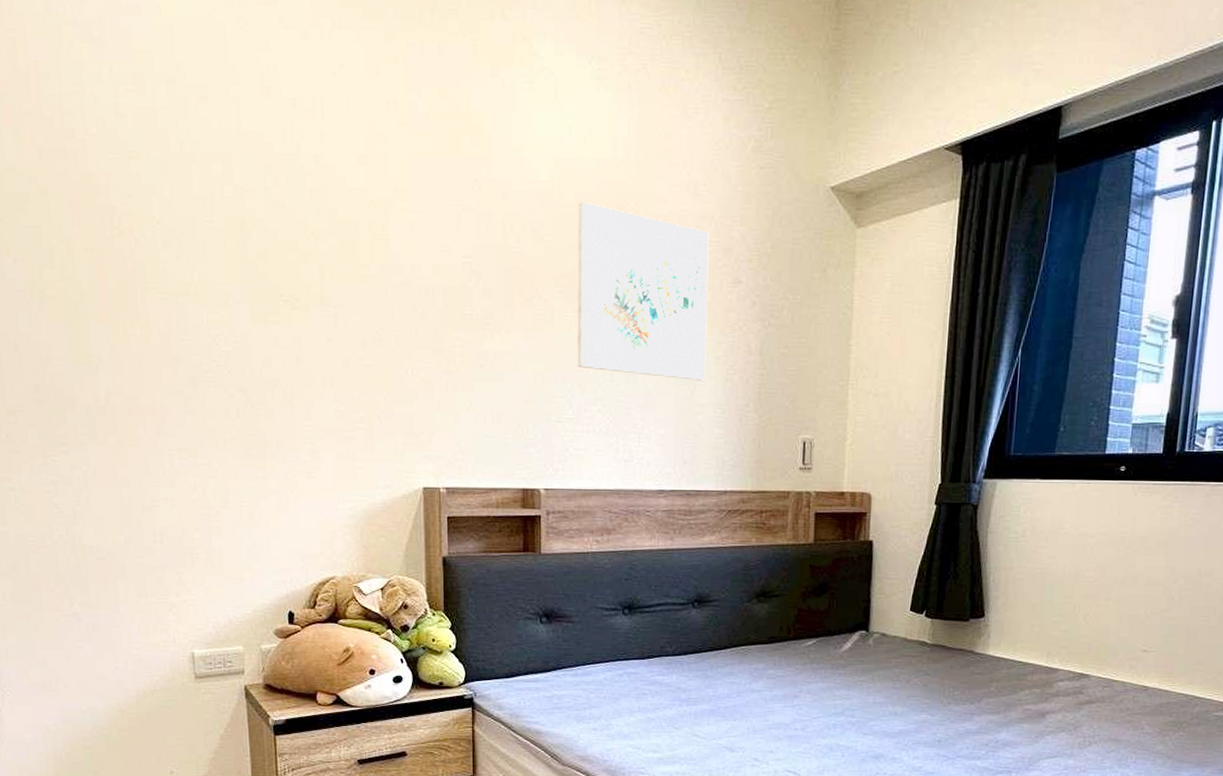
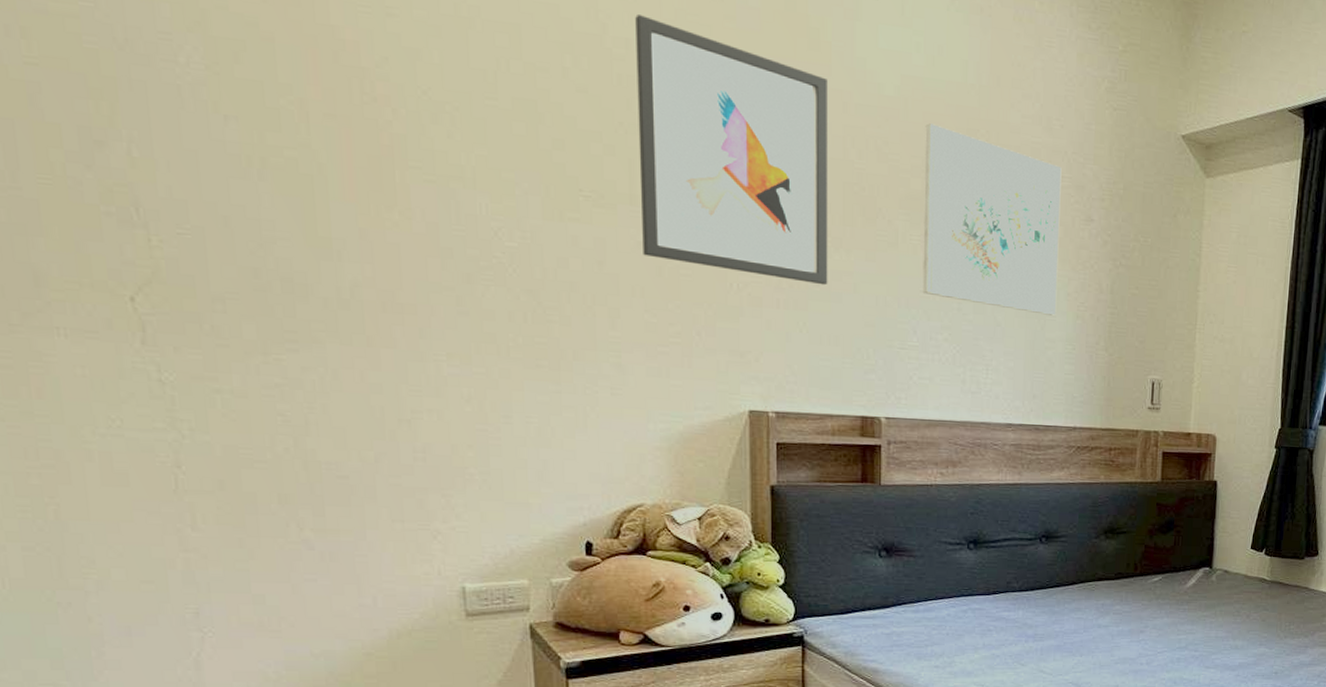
wall art: none [323,132,491,366] -> present [635,15,829,286]

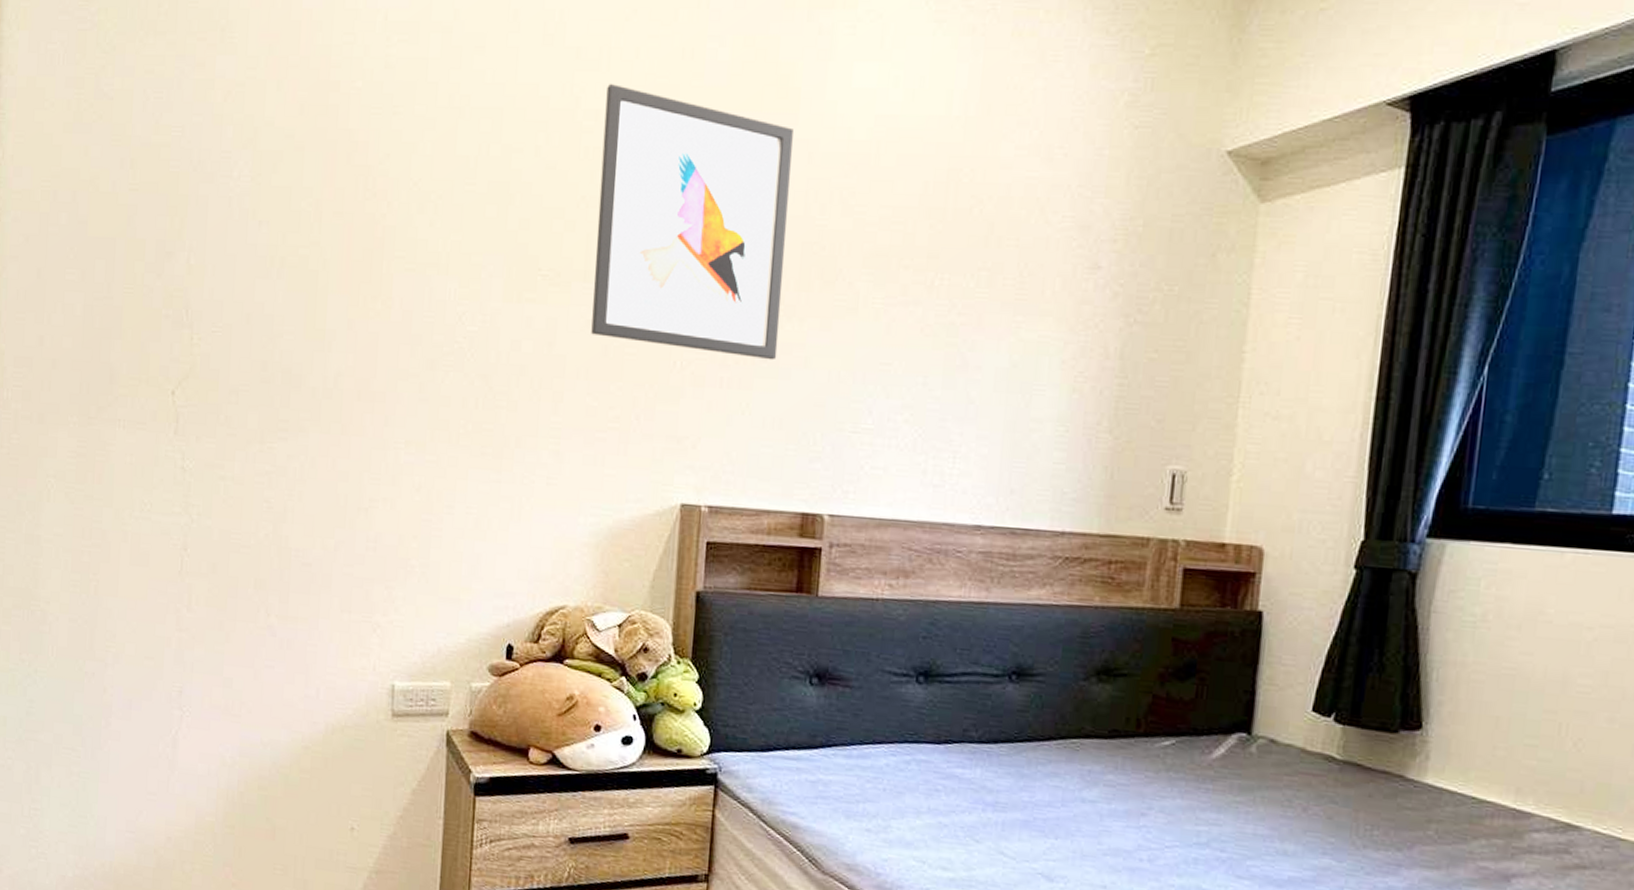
wall art: present [922,123,1062,316] -> none [882,167,1063,389]

